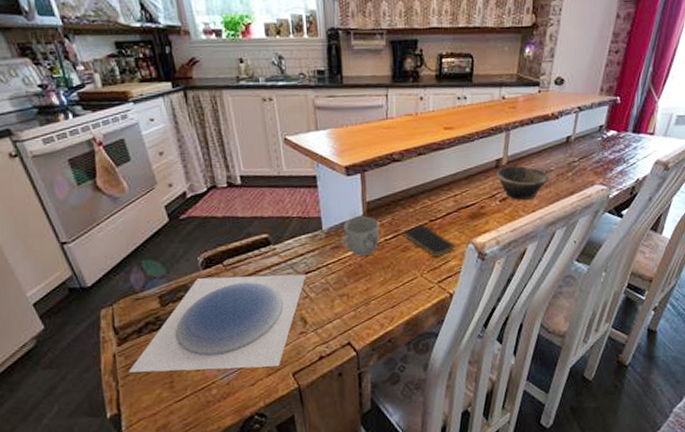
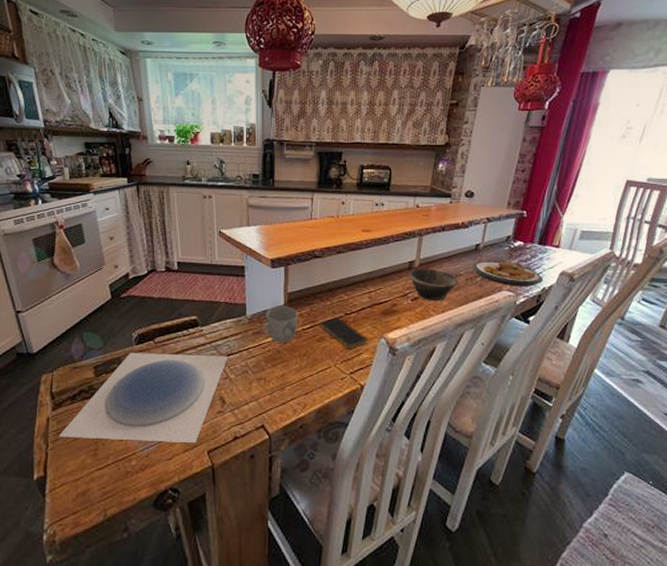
plate: none [564,151,637,180] -> present [473,260,544,286]

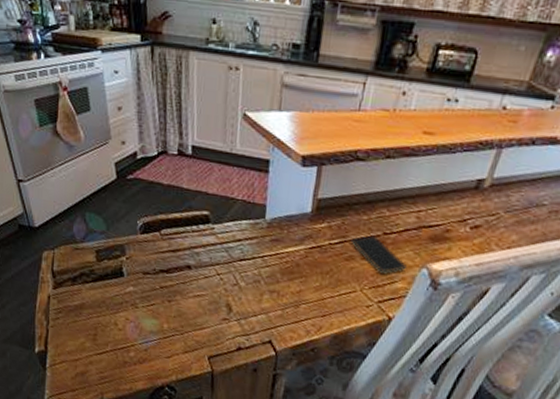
plate: present [59,352,228,444] -> none [59,240,240,347]
mug: present [261,306,298,343] -> none [281,212,327,256]
bowl: present [409,269,459,302] -> none [473,190,540,235]

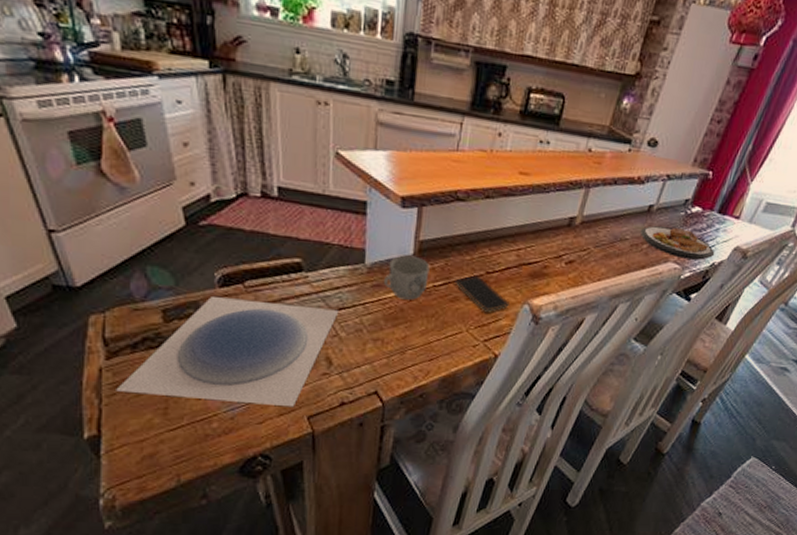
plate: none [59,240,240,347] -> present [116,295,339,408]
mug: none [281,212,327,256] -> present [383,255,430,300]

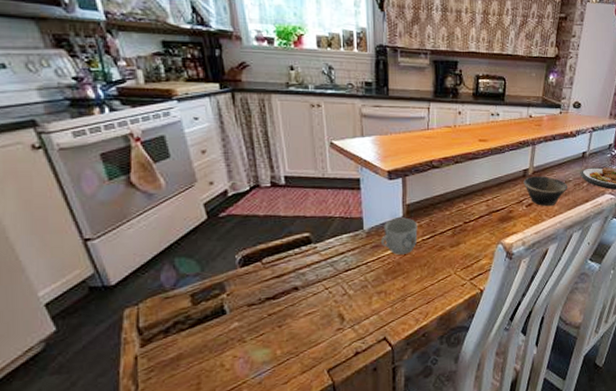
plate: present [116,295,339,408] -> none [151,271,346,375]
smartphone: present [454,275,510,312] -> none [439,226,486,255]
bowl: none [566,227,623,268] -> present [523,176,568,207]

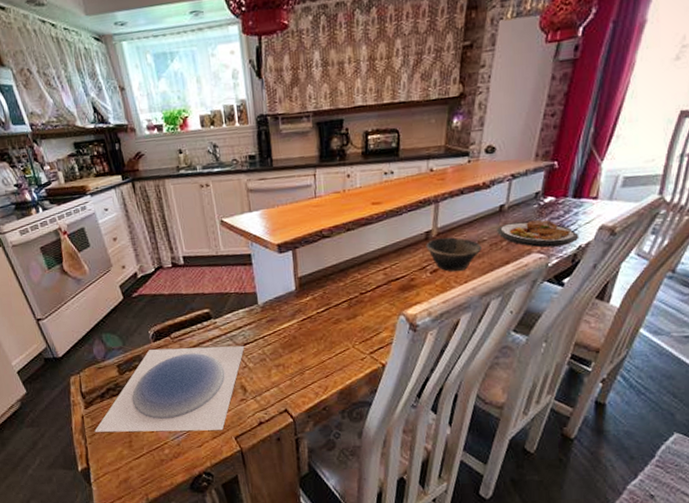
plate: none [151,271,346,375] -> present [95,345,245,433]
mug: present [380,217,418,255] -> none [275,290,312,329]

